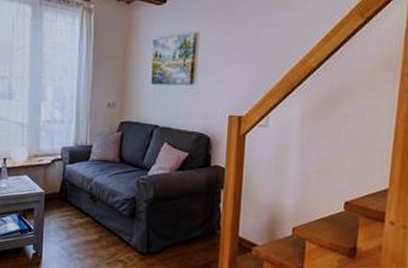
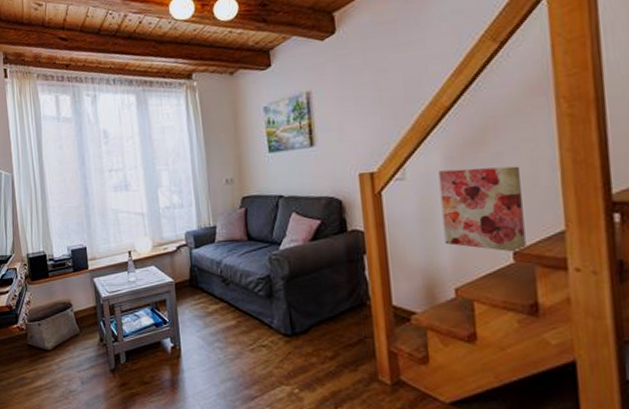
wall art: none [291,123,363,202] -> present [438,166,526,252]

